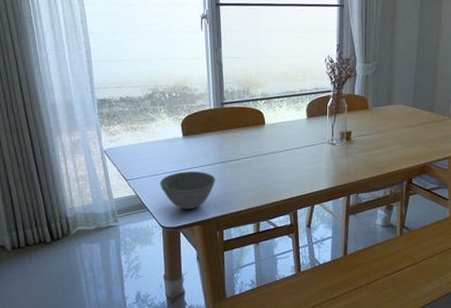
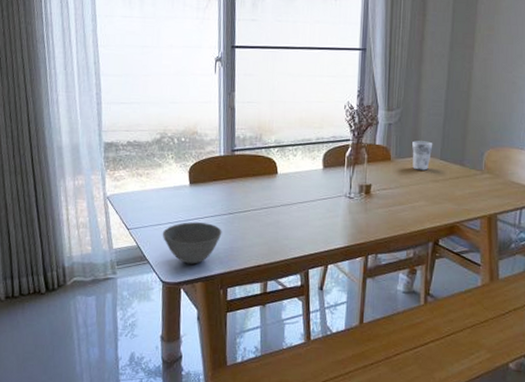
cup: none [387,90,406,117] -> present [412,140,433,171]

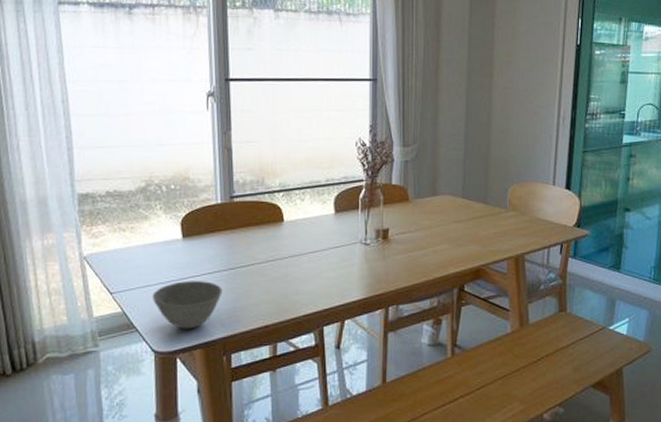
cup: present [412,140,433,171] -> none [431,178,454,211]

